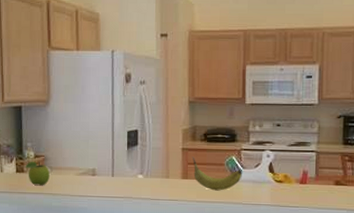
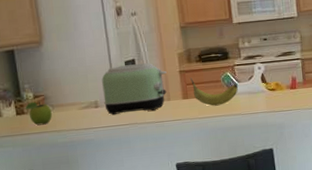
toaster: none [102,135,169,186] -> present [102,63,167,116]

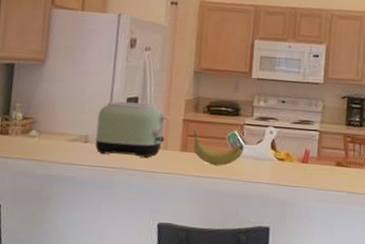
fruit: present [25,101,52,126] -> none [10,123,38,151]

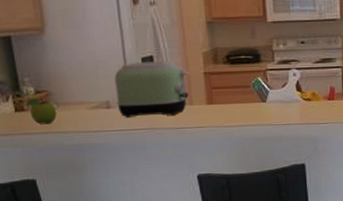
fruit: none [10,123,38,151] -> present [24,97,57,125]
fruit: present [192,128,244,166] -> none [215,80,270,114]

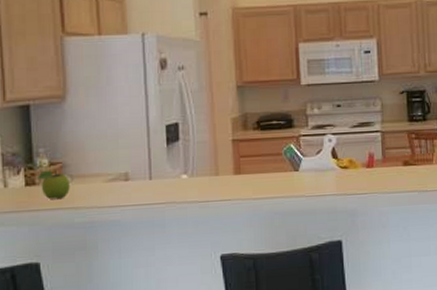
toaster: present [114,61,190,118] -> none [136,128,217,191]

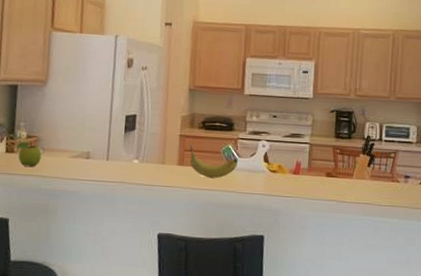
fruit: none [244,148,303,185] -> present [189,143,238,179]

